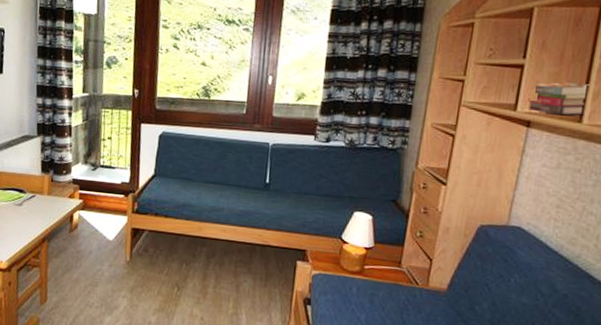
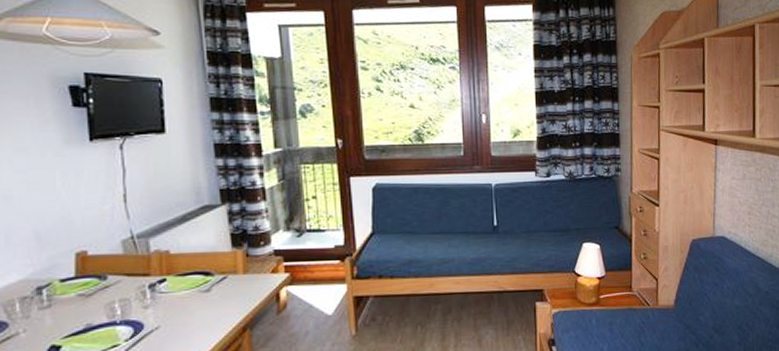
books: present [528,83,590,116] -> none [712,103,756,132]

